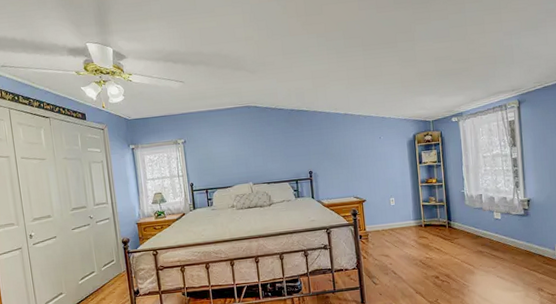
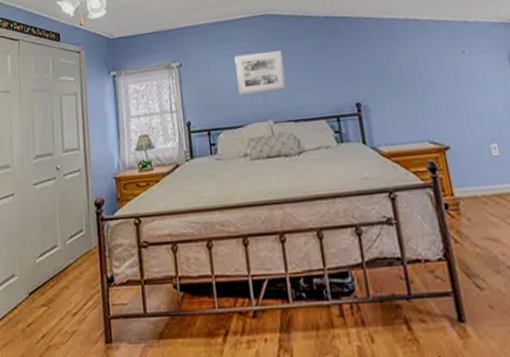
wall art: none [226,133,263,164] -> present [234,51,287,95]

